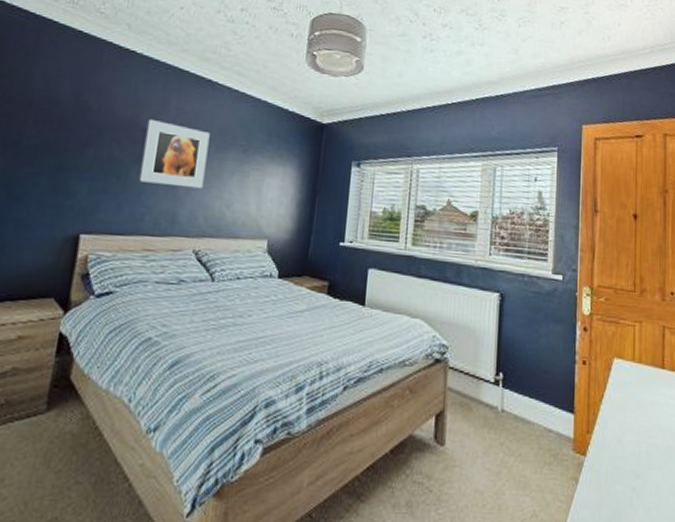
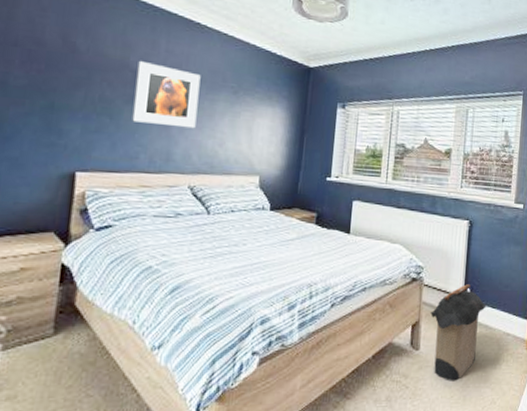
laundry hamper: none [456,368,523,486] -> present [429,284,486,381]

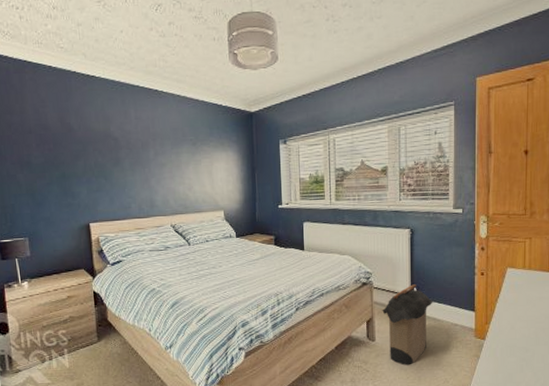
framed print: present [132,60,201,129] -> none [117,129,168,179]

